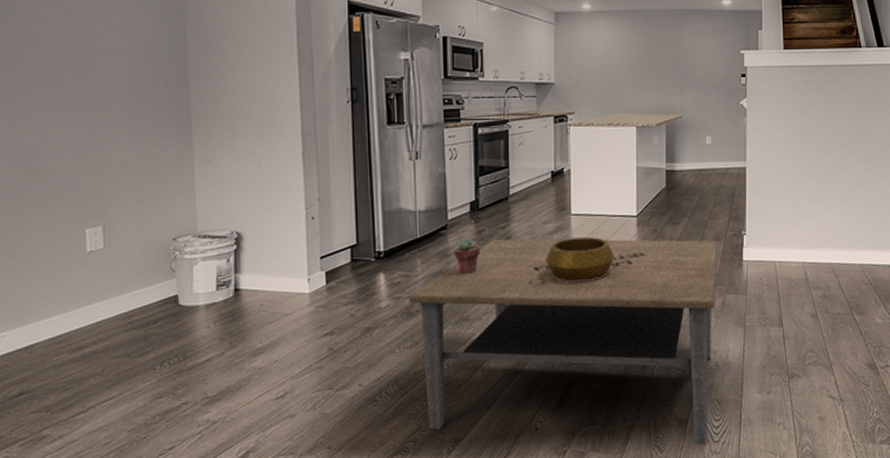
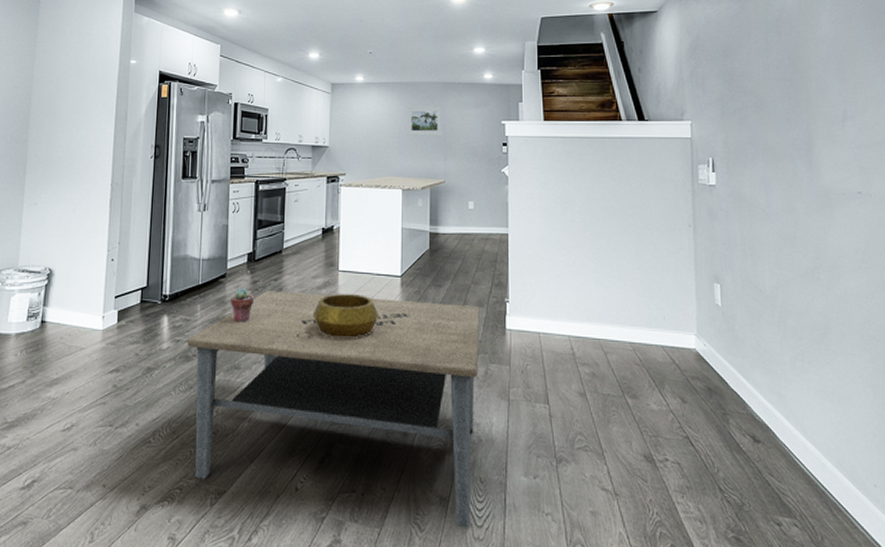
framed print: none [639,35,680,69] -> present [406,105,444,136]

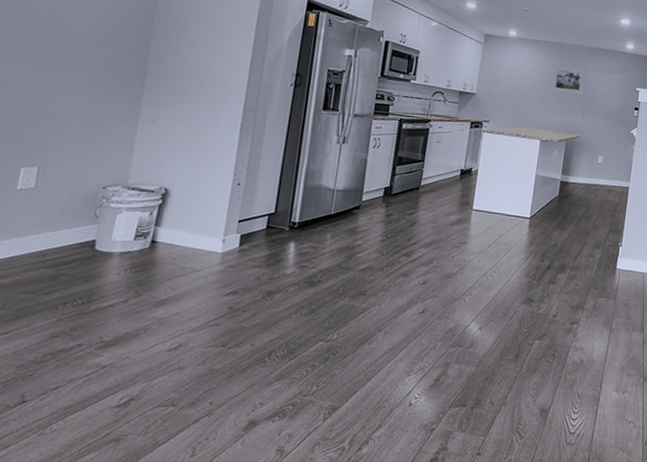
coffee table: present [187,291,480,528] -> none [310,224,596,435]
potted succulent: present [230,287,254,322] -> none [362,219,387,252]
decorative bowl: present [312,293,380,339] -> none [443,230,506,272]

